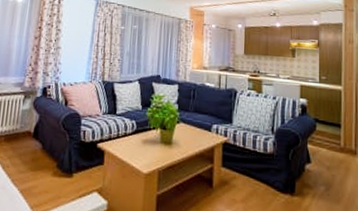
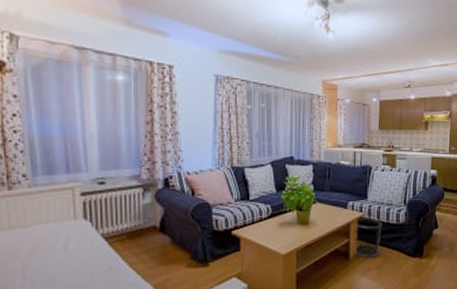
waste bin: none [218,142,248,188] -> present [354,217,382,258]

